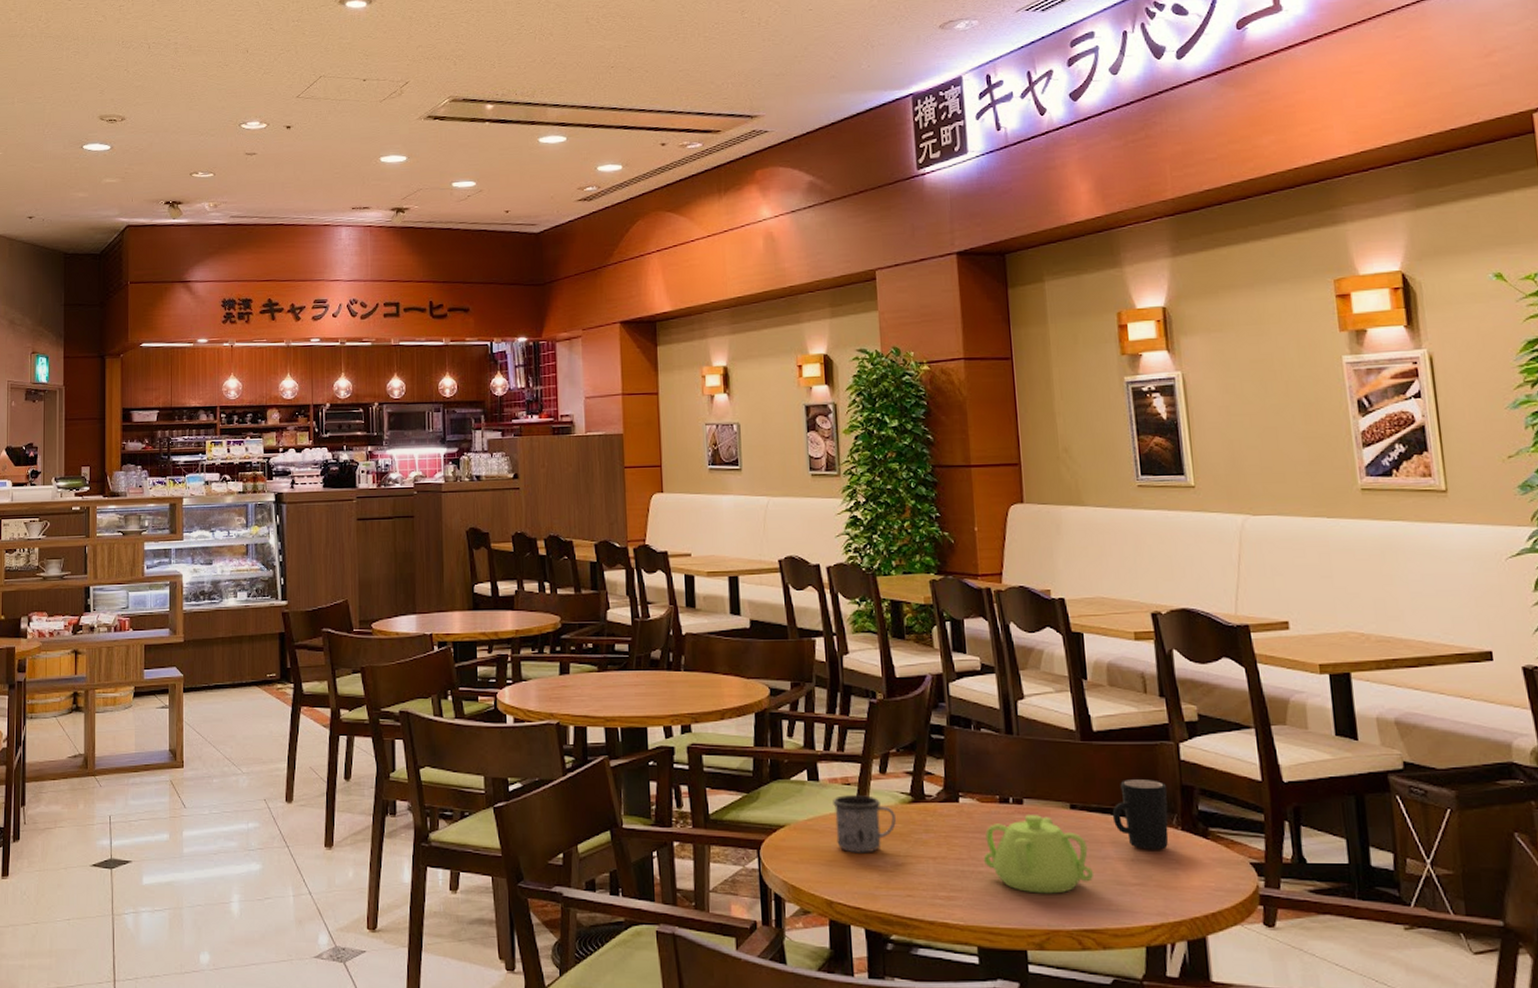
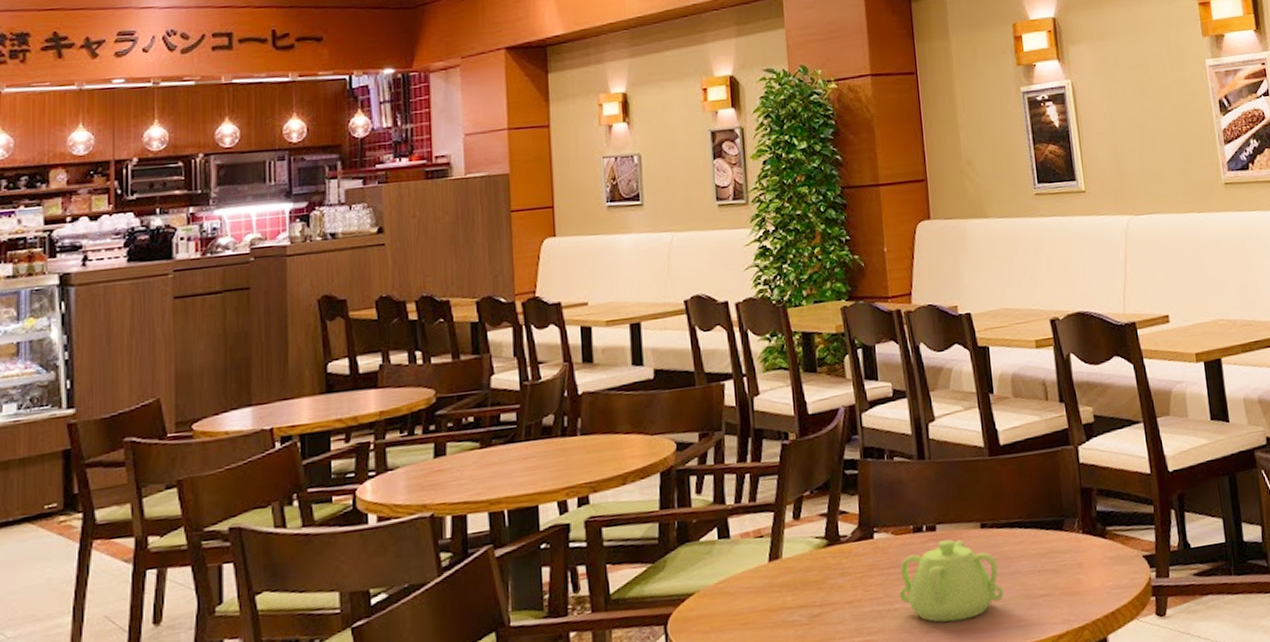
mug: present [833,795,896,853] -> none [745,545,811,612]
mug: present [1112,780,1169,850] -> none [1019,486,1071,559]

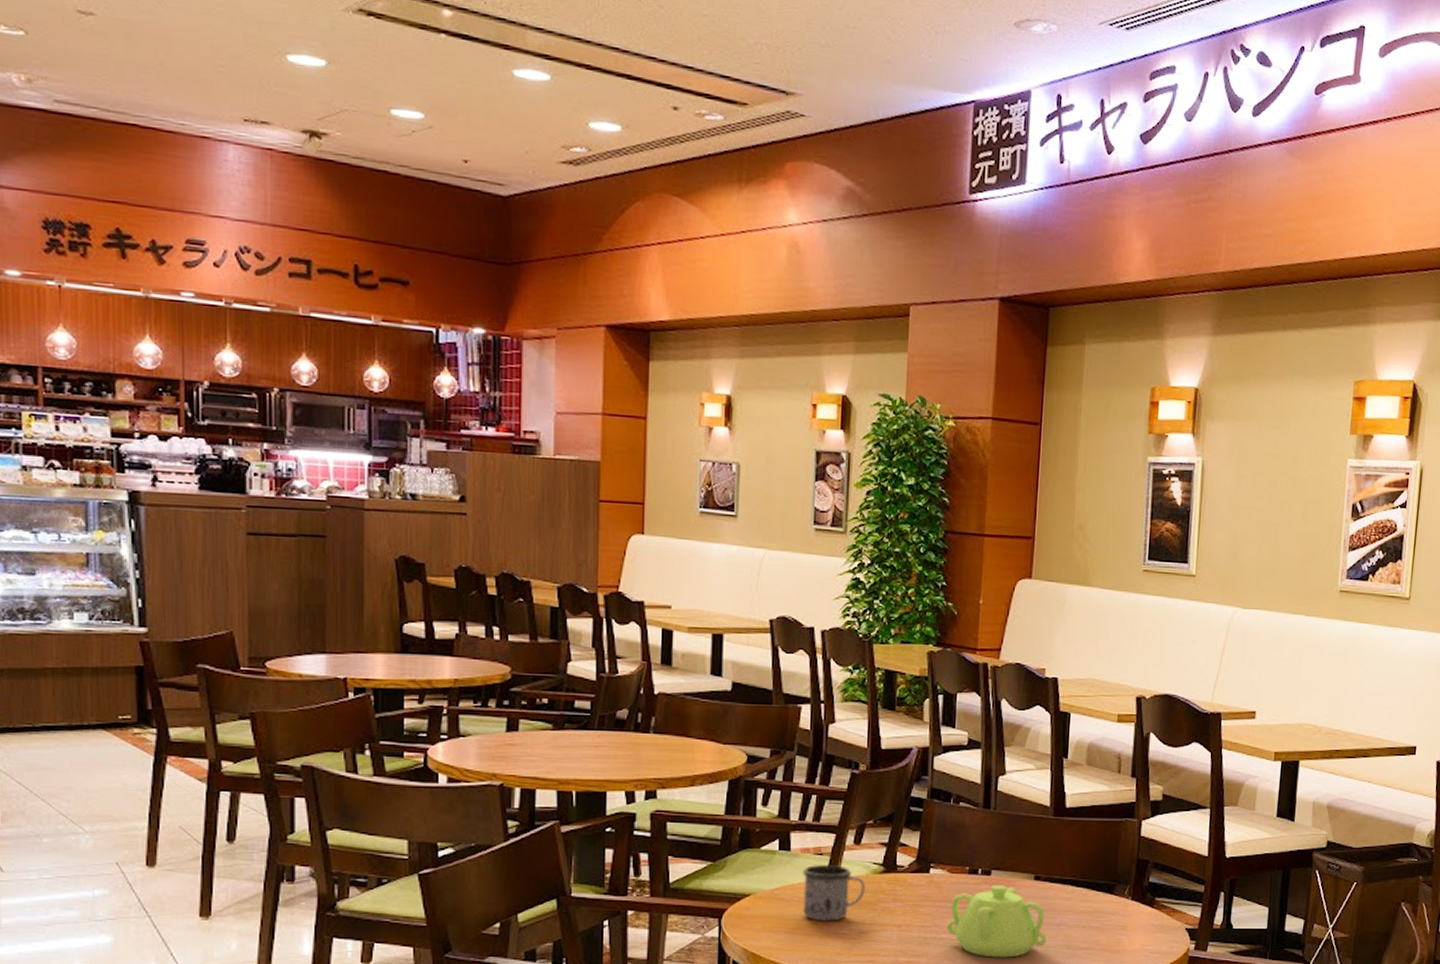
mug: none [745,545,811,612] -> present [803,865,865,922]

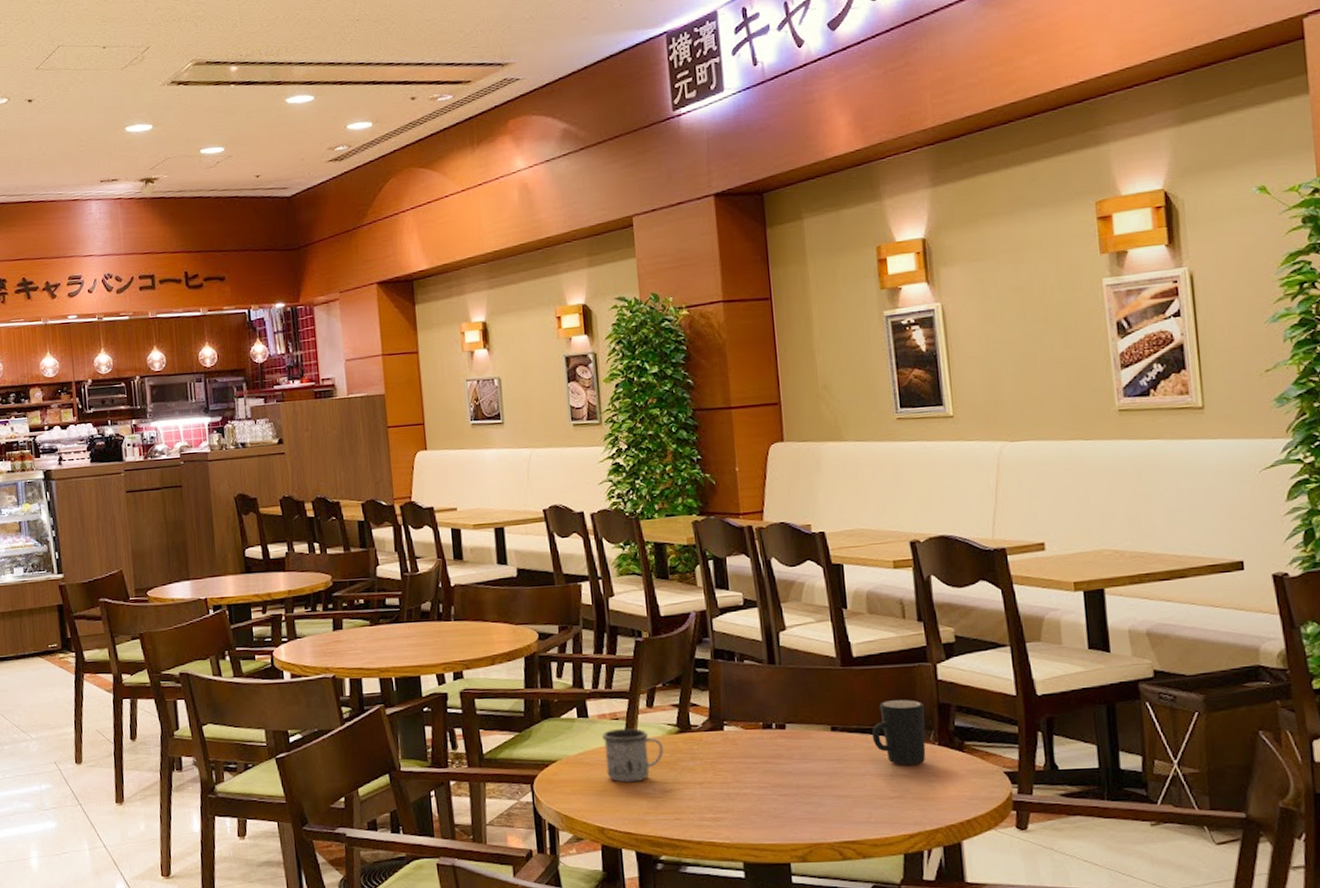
teapot: present [946,885,1048,958] -> none [747,738,855,811]
mug: none [1071,853,1125,917] -> present [871,699,926,765]

